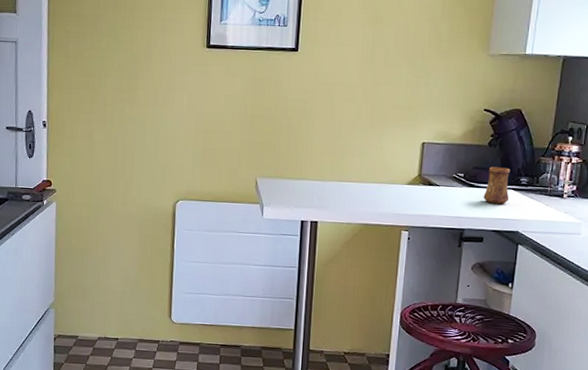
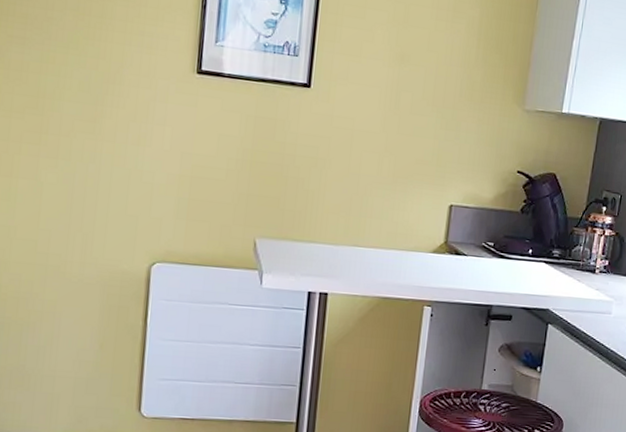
cup: present [483,166,511,205] -> none [513,236,543,279]

